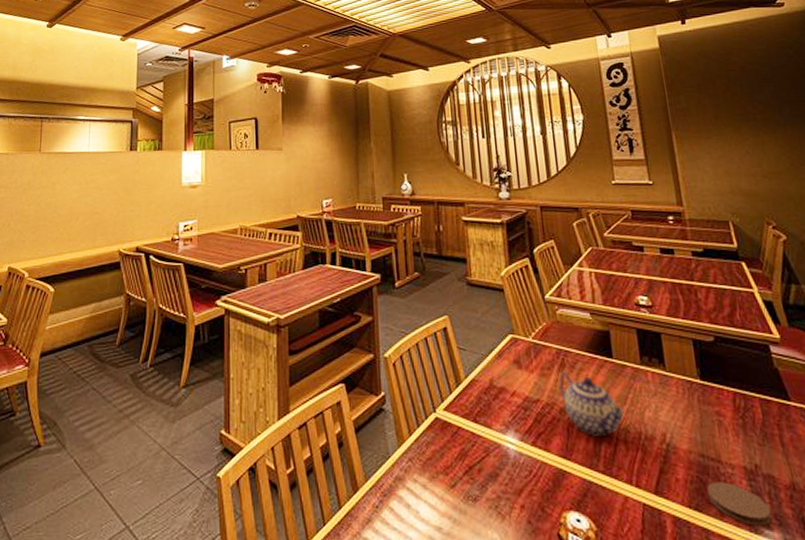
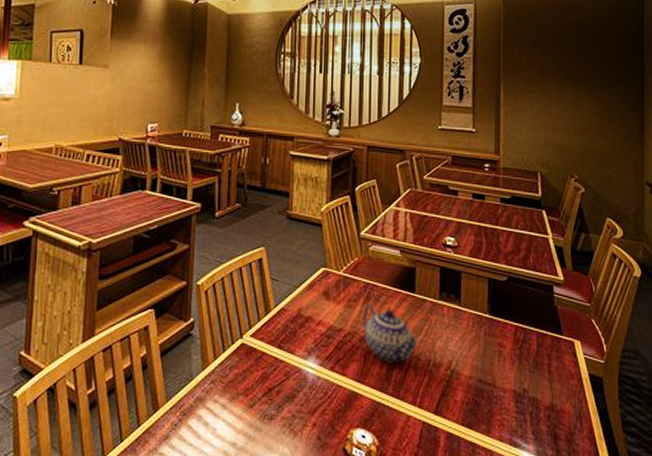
coaster: present [707,482,772,526] -> none [480,404,530,440]

